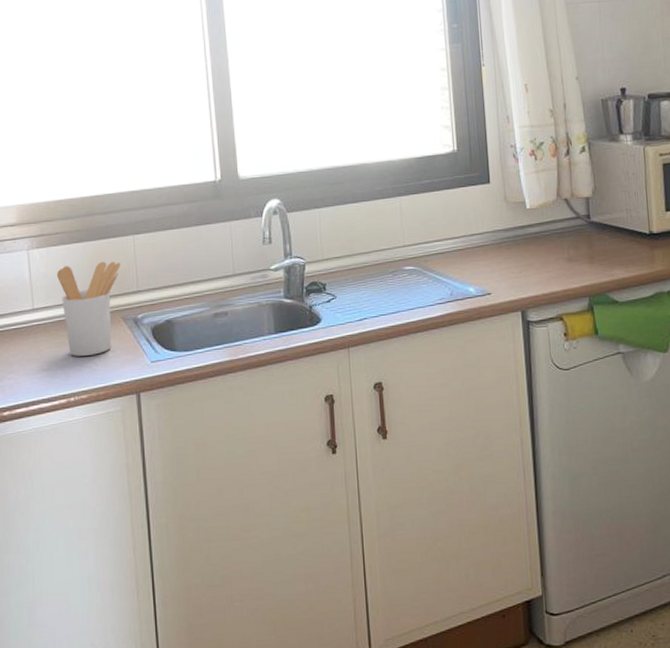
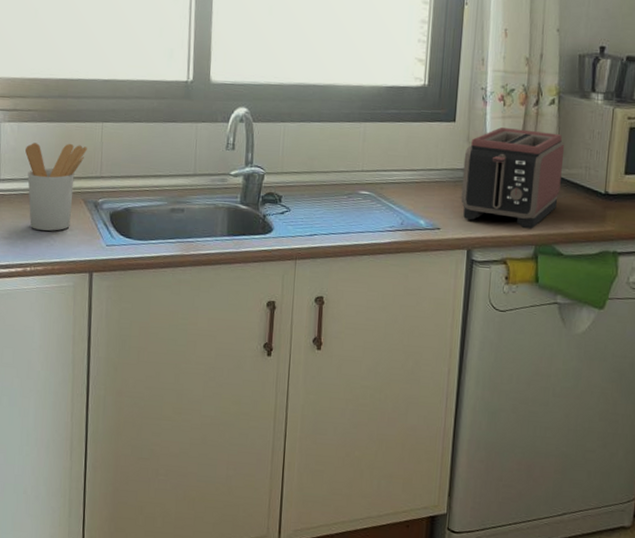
toaster: none [503,180,605,281] -> present [461,127,565,229]

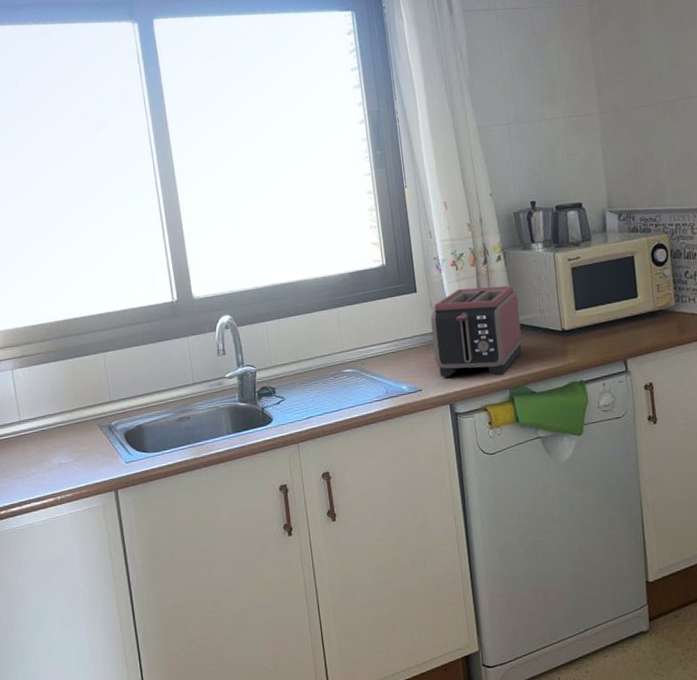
utensil holder: present [24,143,87,231] -> none [38,376,94,461]

